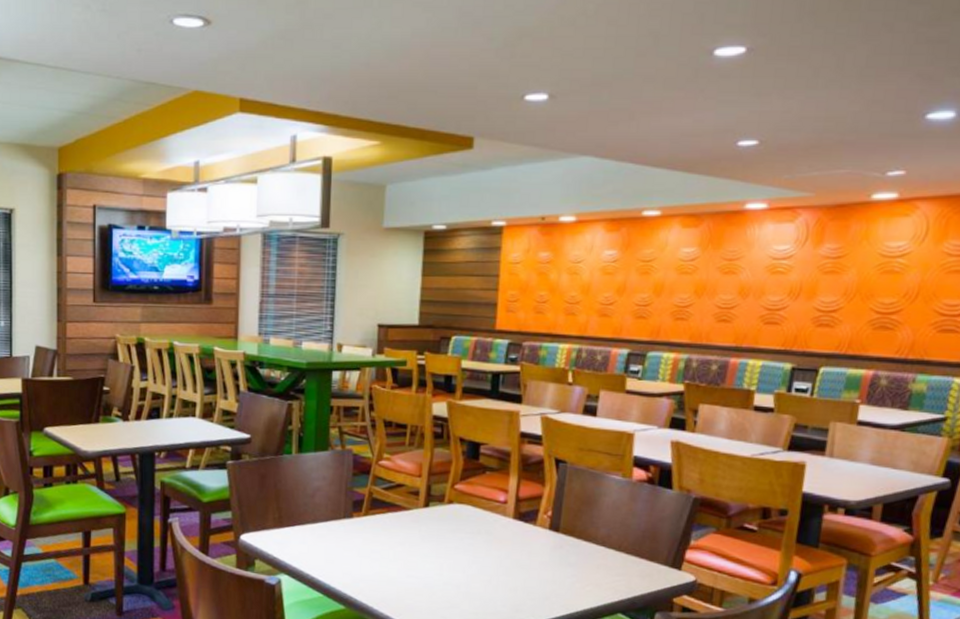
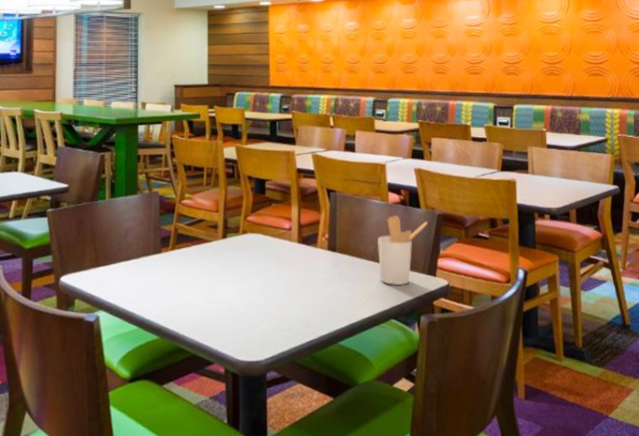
utensil holder: none [609,495,680,577] -> present [378,216,428,285]

